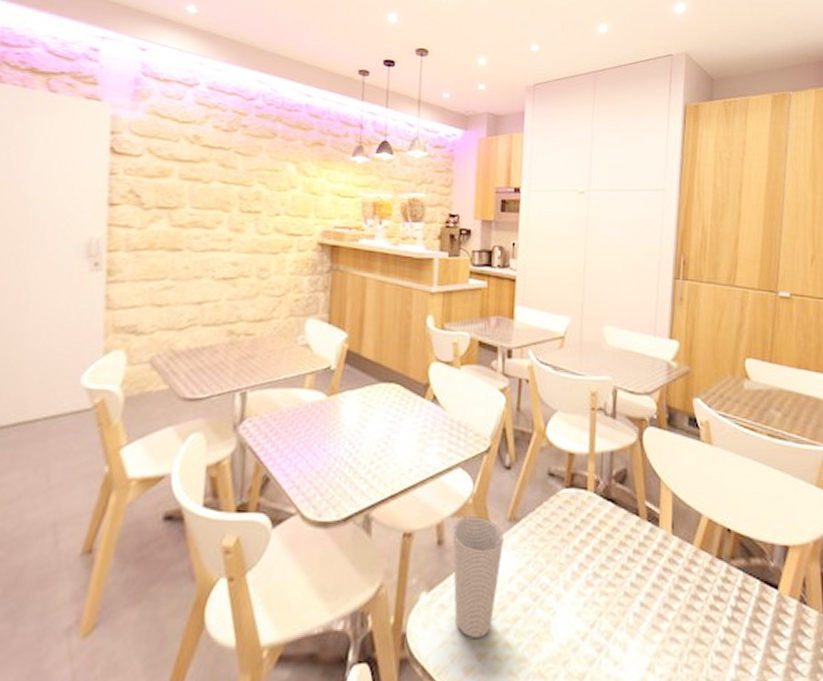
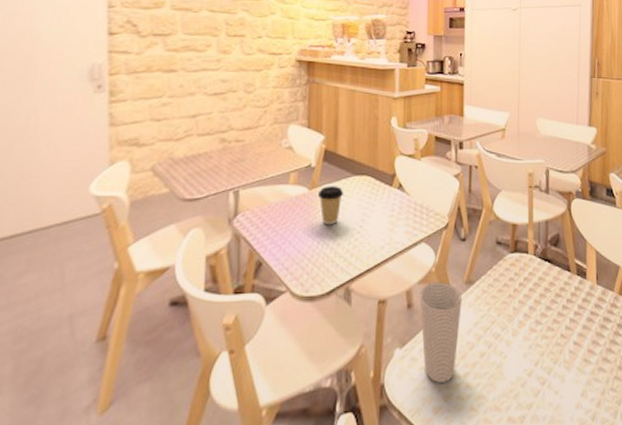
coffee cup: none [336,393,368,440] -> present [317,186,344,225]

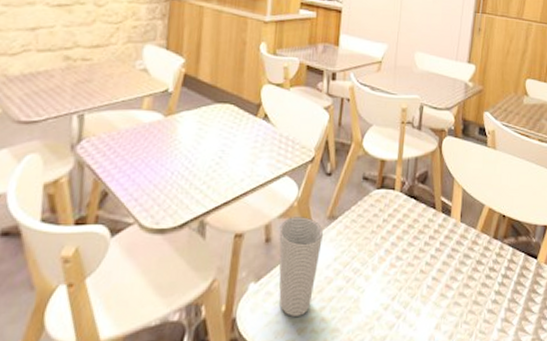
coffee cup: present [317,186,344,225] -> none [173,113,204,155]

